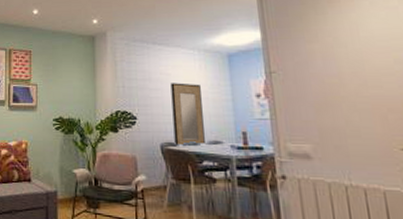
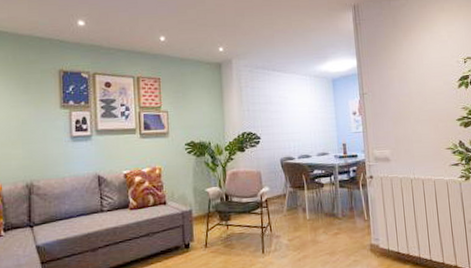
home mirror: present [170,83,205,144] -> none [288,105,315,158]

